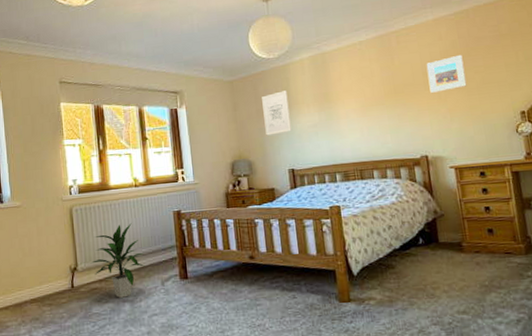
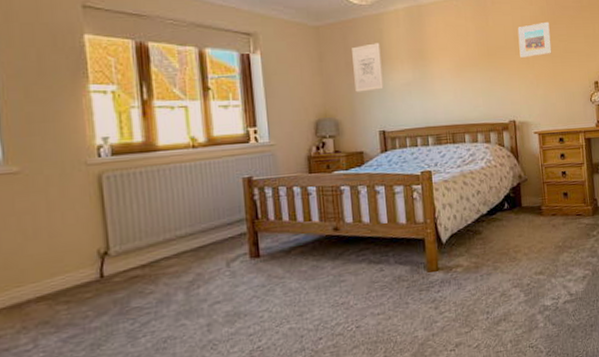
indoor plant: present [90,223,145,298] -> none [128,193,205,286]

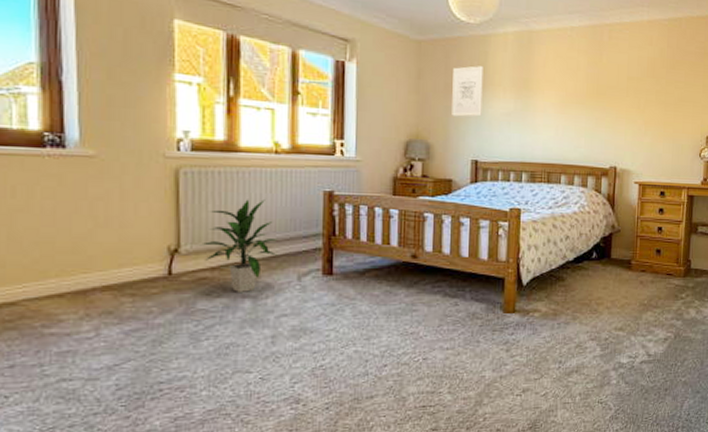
indoor plant: none [128,193,205,286] -> present [200,199,278,292]
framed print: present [517,21,552,59] -> none [631,65,667,102]

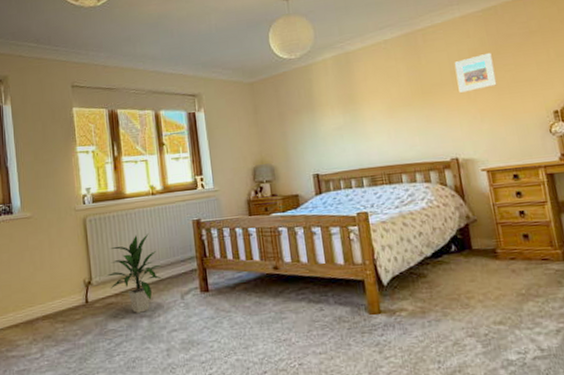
wall art: present [452,66,483,117] -> none [283,92,315,140]
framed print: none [631,65,667,102] -> present [454,52,497,94]

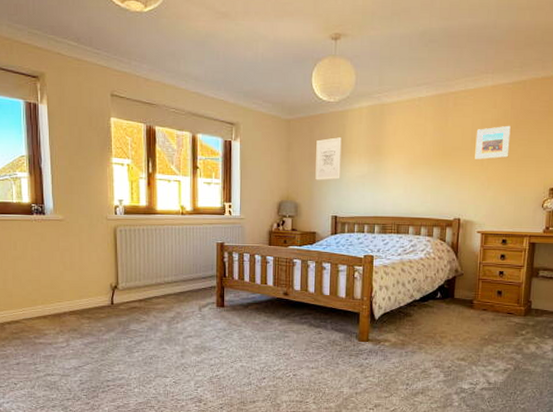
indoor plant: present [105,233,163,313] -> none [131,249,184,318]
wall art: none [283,92,315,140] -> present [315,137,342,181]

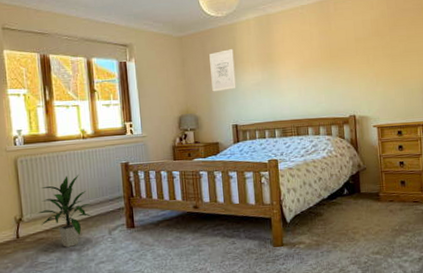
indoor plant: none [131,249,184,318] -> present [36,175,92,247]
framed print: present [475,125,511,160] -> none [358,24,392,59]

